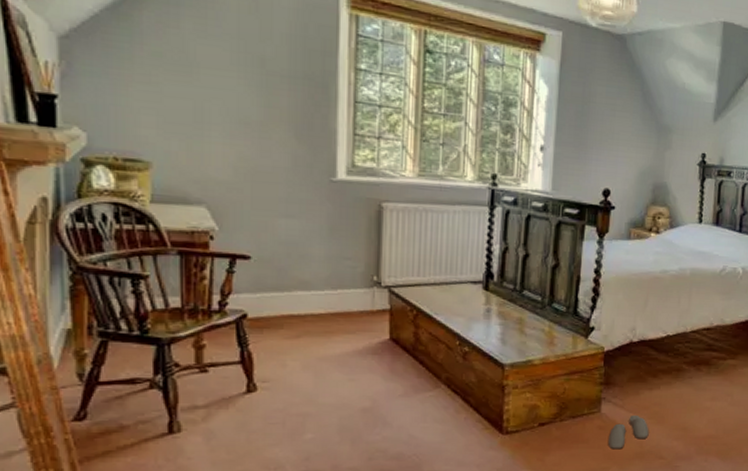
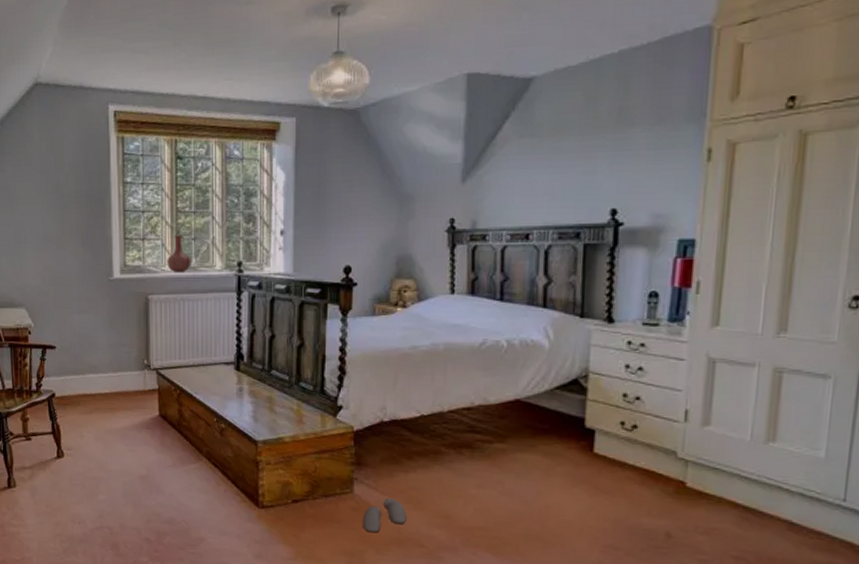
vase: none [408,137,438,181] -> present [167,235,192,273]

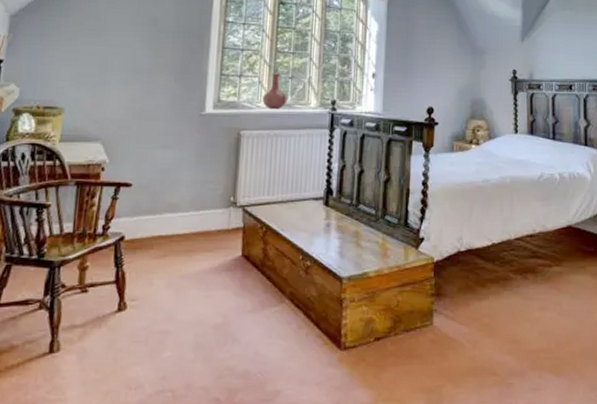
slippers: present [362,497,407,533] -> none [441,327,481,366]

